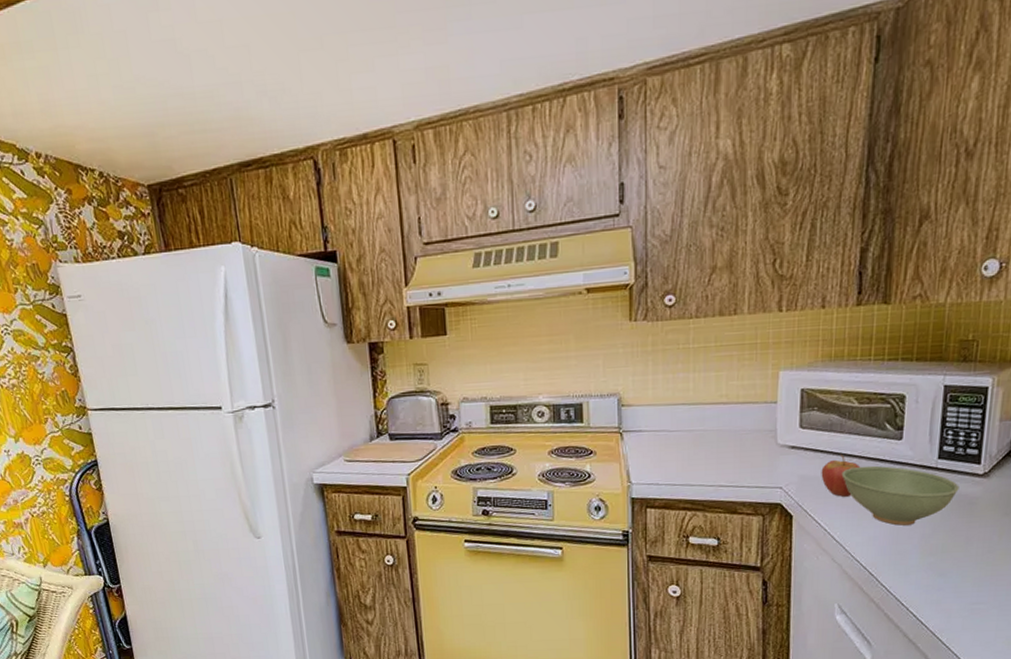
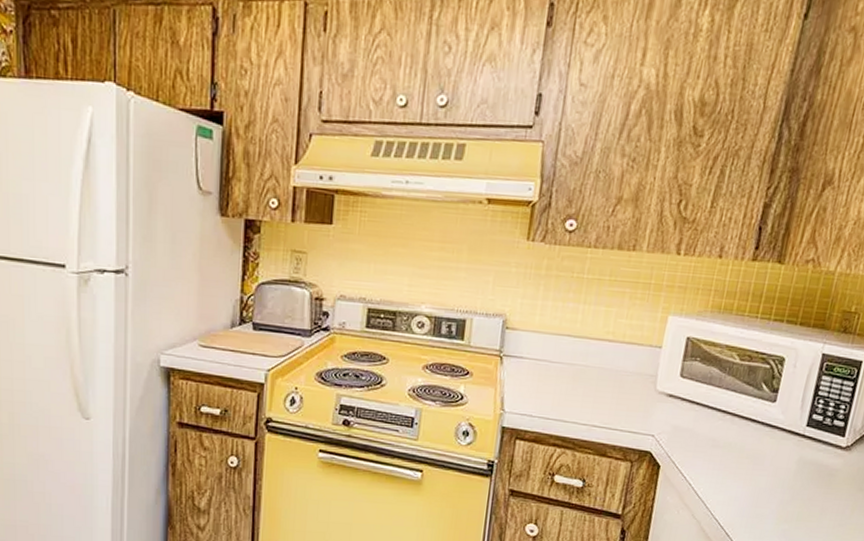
fruit: present [821,453,861,497] -> none [693,408,733,453]
bowl: present [841,465,959,526] -> none [713,423,822,489]

